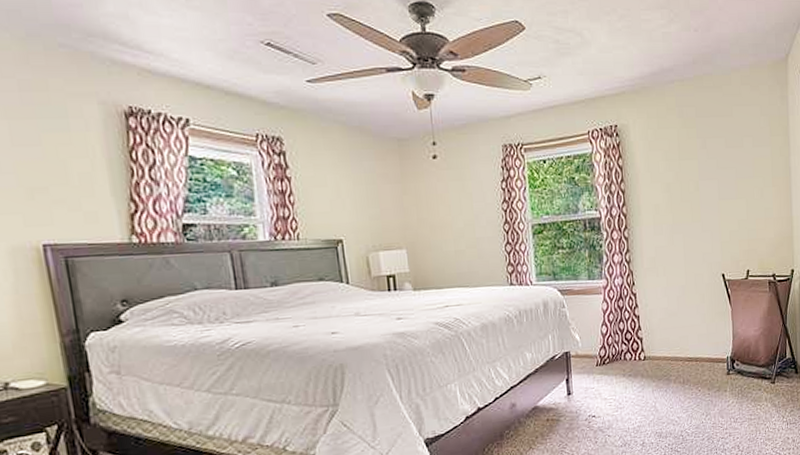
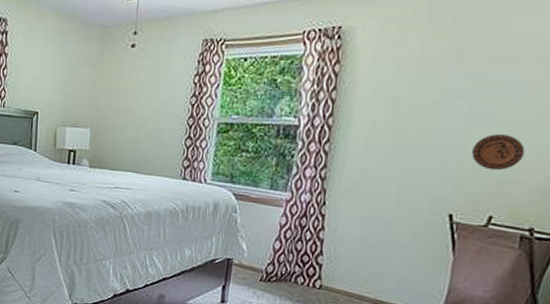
decorative plate: none [726,204,759,234] -> present [471,134,525,171]

